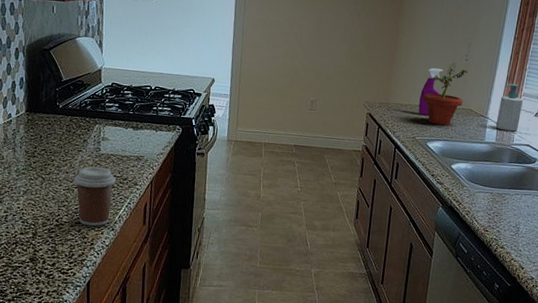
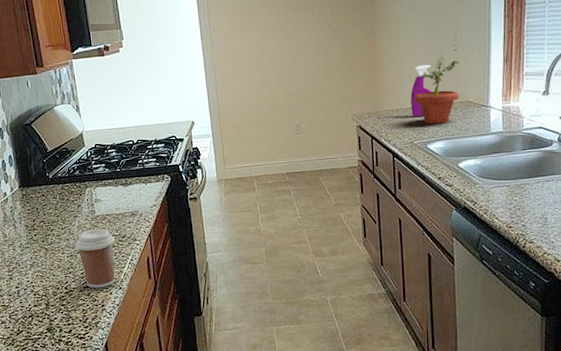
soap bottle: present [495,83,523,132] -> none [500,65,527,117]

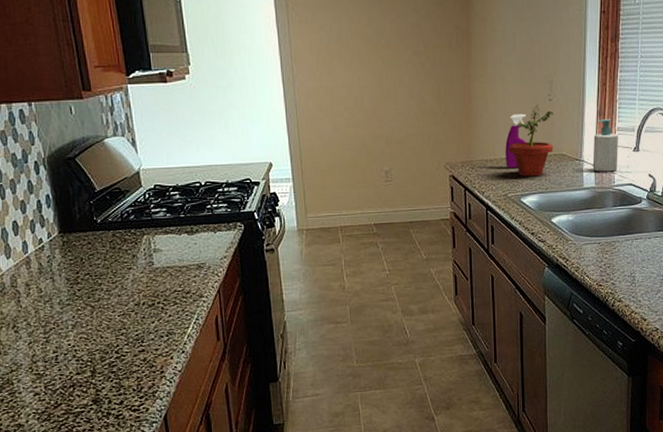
coffee cup: present [75,228,116,289] -> none [128,283,178,353]
soap bottle: none [500,65,527,117] -> present [593,119,618,172]

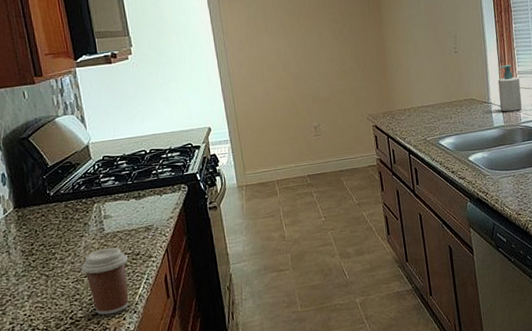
coffee cup: none [128,283,178,353] -> present [81,247,130,315]
spray bottle: present [505,113,527,169] -> none [420,66,439,115]
potted plant: present [509,104,554,177] -> none [423,57,464,121]

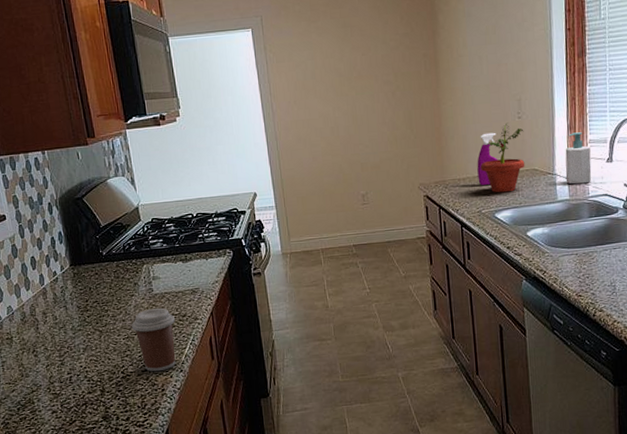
spray bottle: none [420,66,439,115] -> present [477,132,498,186]
potted plant: none [423,57,464,121] -> present [481,123,525,193]

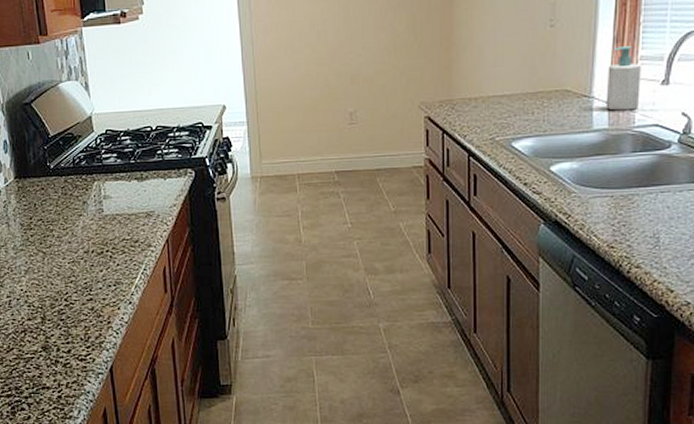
coffee cup: present [132,307,176,372] -> none [78,230,126,302]
spray bottle: present [477,132,498,186] -> none [493,43,521,108]
potted plant: present [481,123,525,193] -> none [498,32,557,117]

